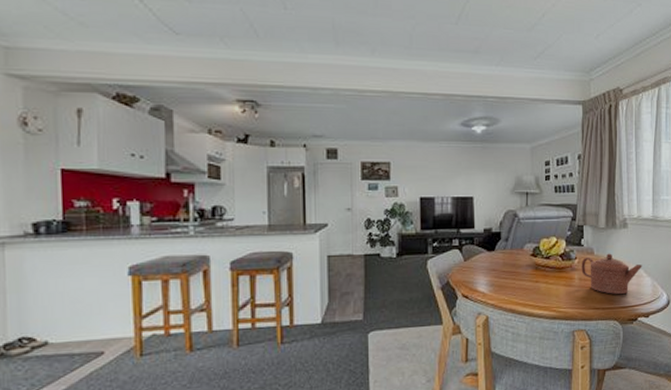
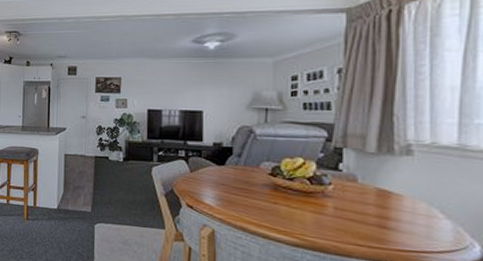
teapot: present [581,253,642,294] -> none [338,183,437,235]

